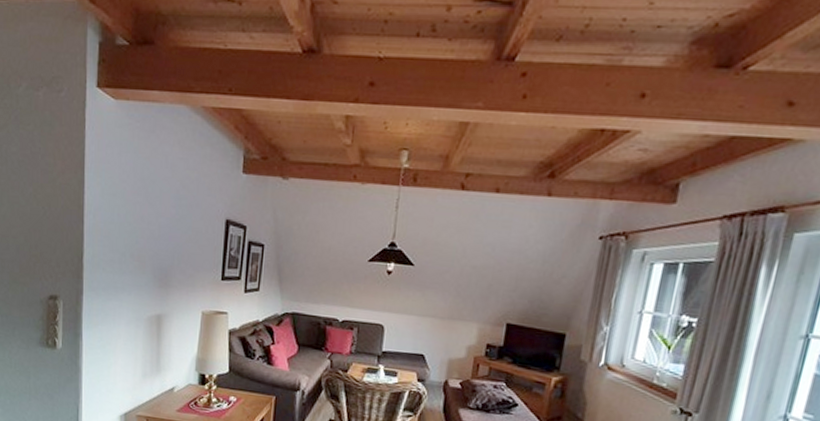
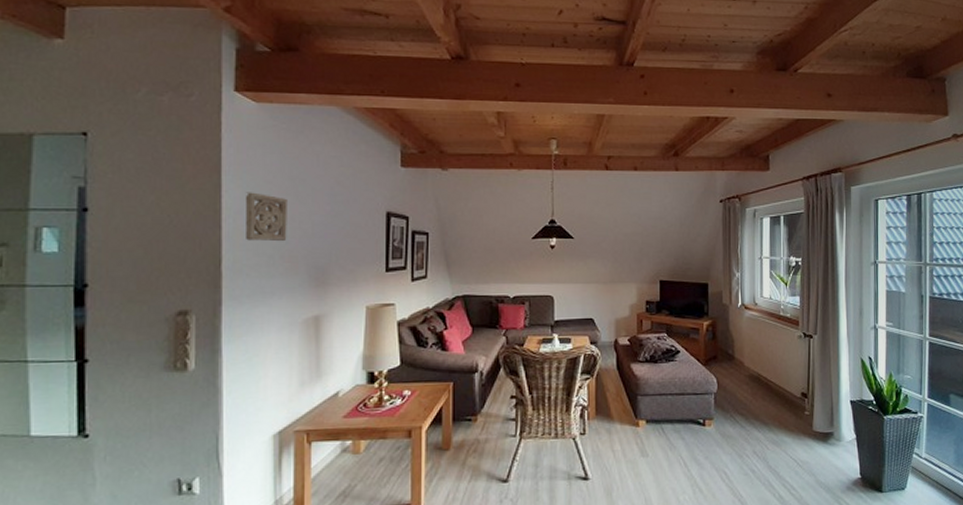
wall ornament: none [103,190,138,241] -> present [245,192,287,242]

